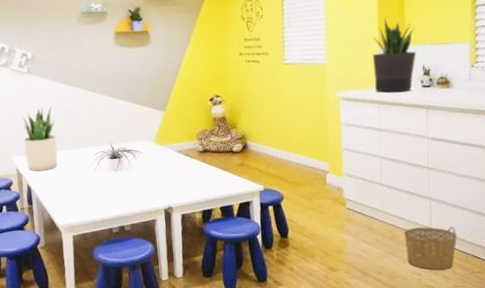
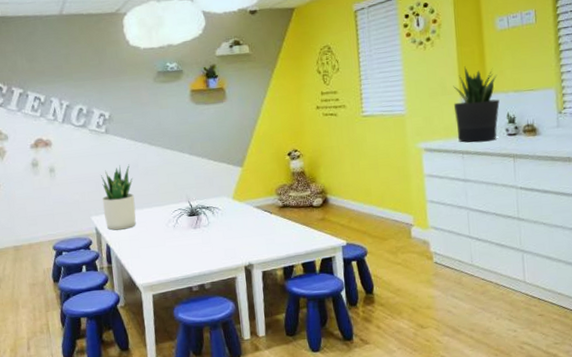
basket: present [403,227,458,271] -> none [495,280,554,327]

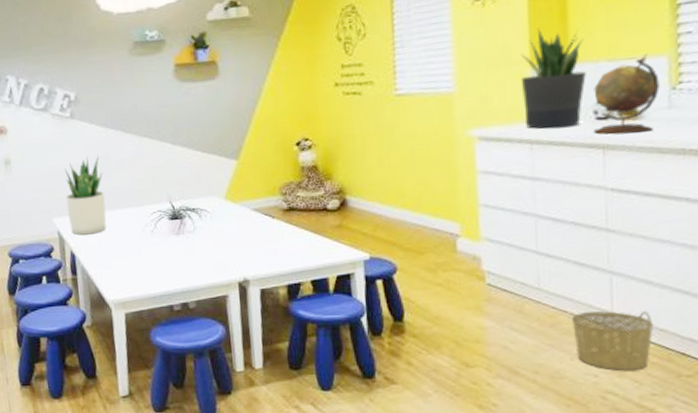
basket: none [495,280,554,327] -> present [571,311,654,372]
globe: none [505,87,551,147] -> present [594,54,660,135]

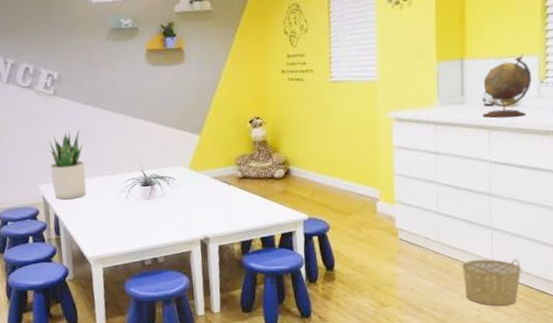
planter: present [520,28,586,129] -> none [428,29,478,113]

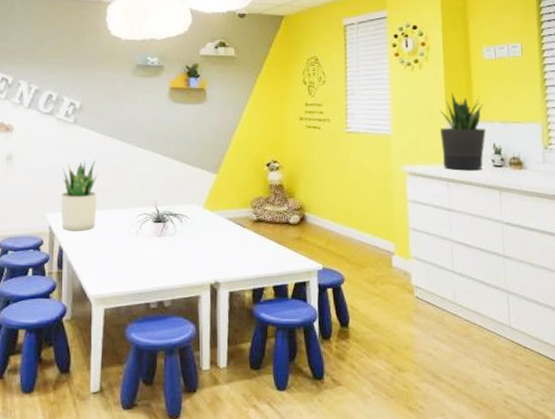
planter: none [428,29,478,113] -> present [439,92,486,171]
basket: present [461,259,522,307] -> none [479,325,541,379]
globe: present [482,54,532,119] -> none [491,120,537,181]

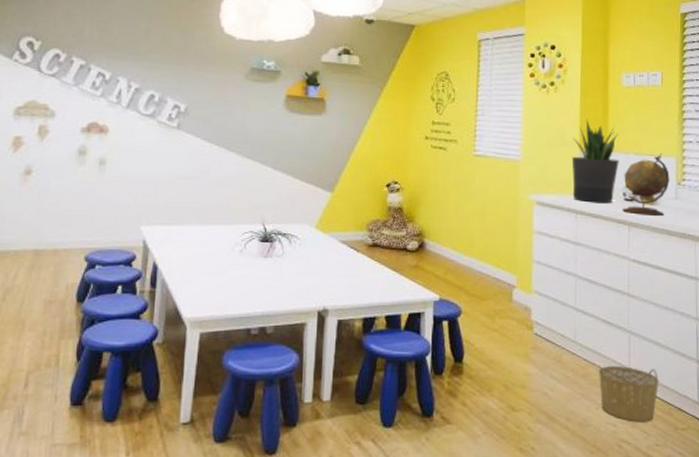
planter: present [60,159,98,231] -> none [157,169,201,247]
basket: none [479,325,541,379] -> present [598,366,660,422]
globe: none [491,120,537,181] -> present [622,153,670,217]

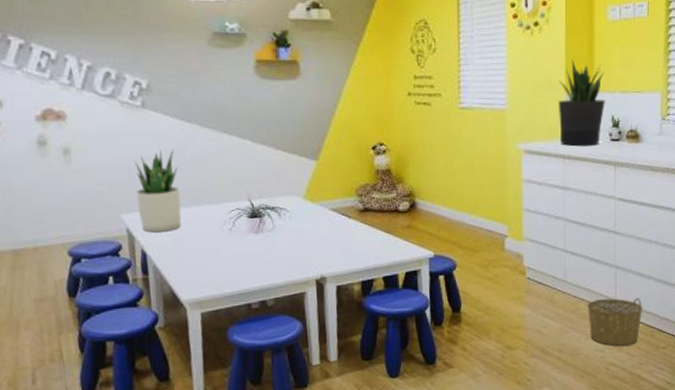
planter: none [157,169,201,247] -> present [135,149,182,233]
globe: present [622,153,670,217] -> none [609,89,655,154]

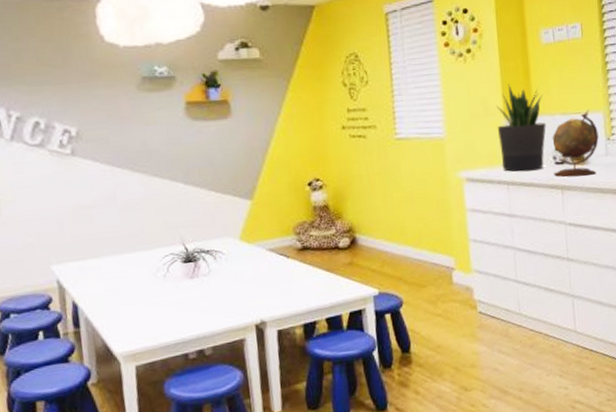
planter: present [135,149,182,233] -> none [65,196,114,284]
basket: present [587,298,643,347] -> none [545,328,606,382]
globe: none [609,89,655,154] -> present [552,110,599,178]

